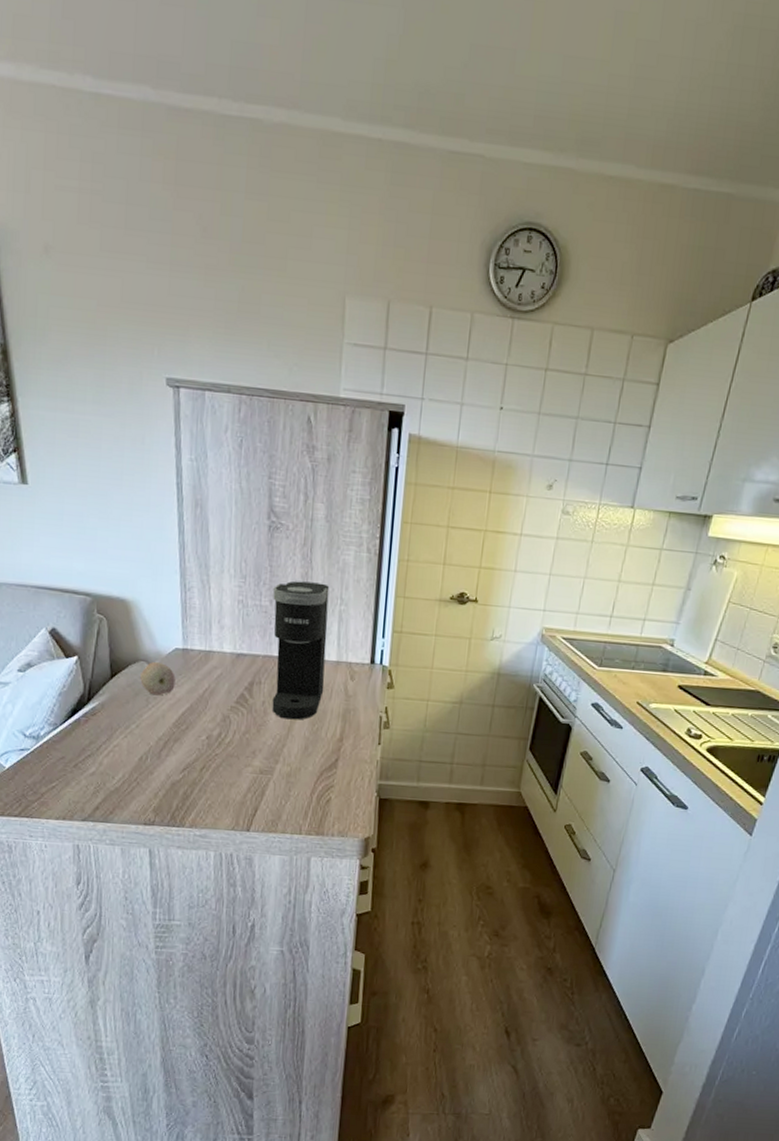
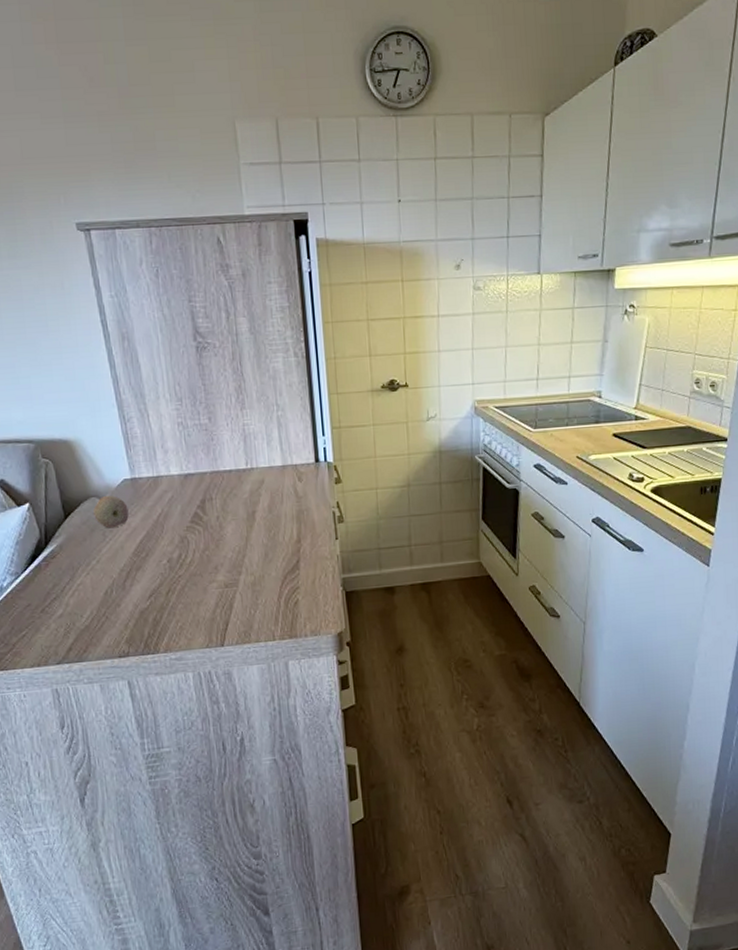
coffee maker: present [272,580,330,720] -> none [210,393,275,530]

